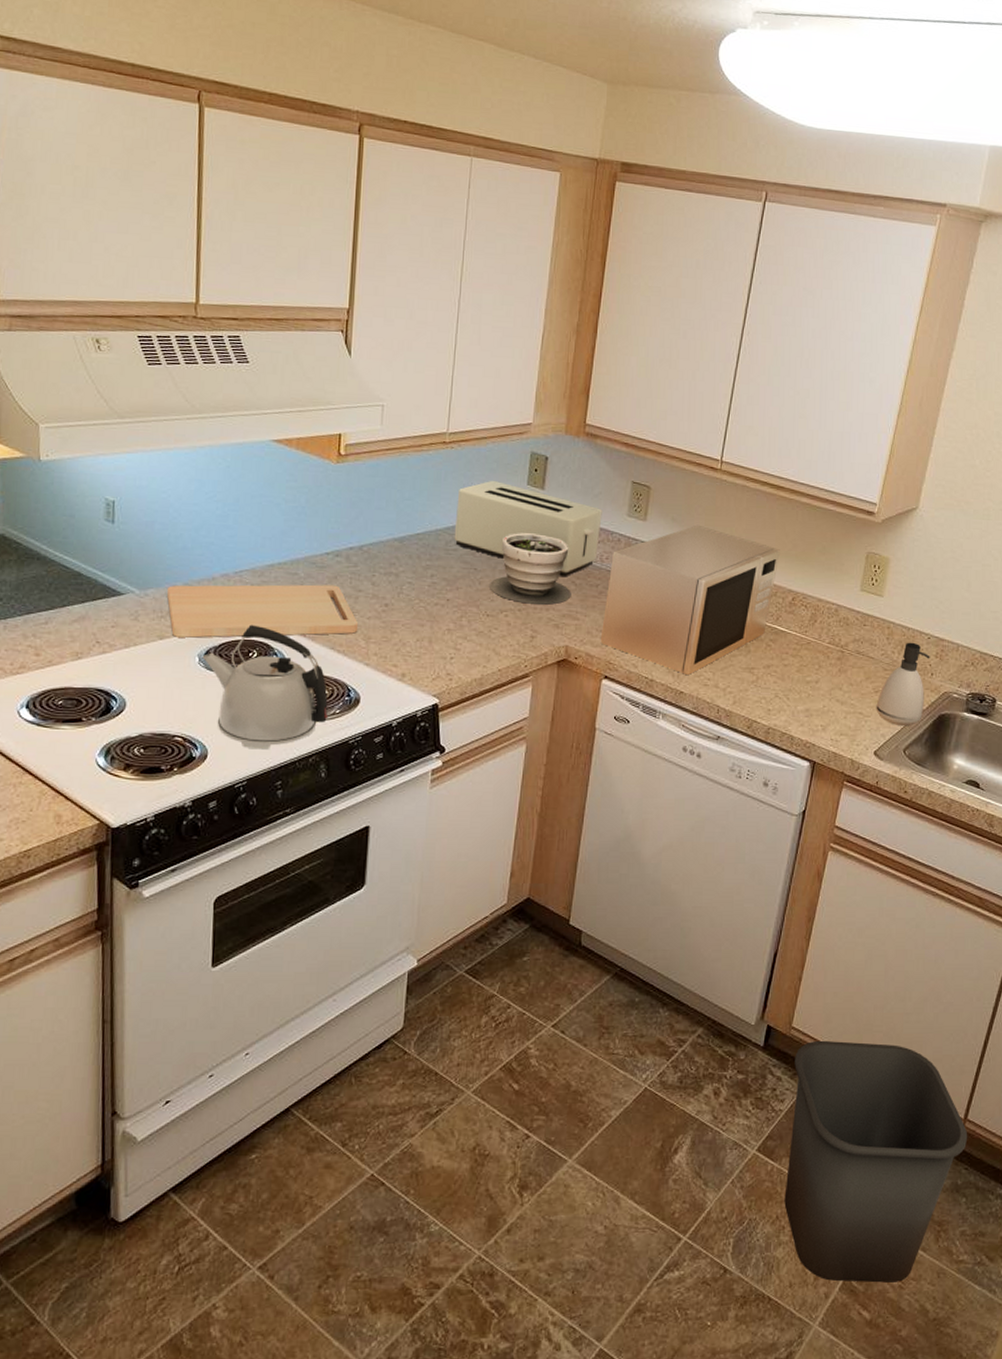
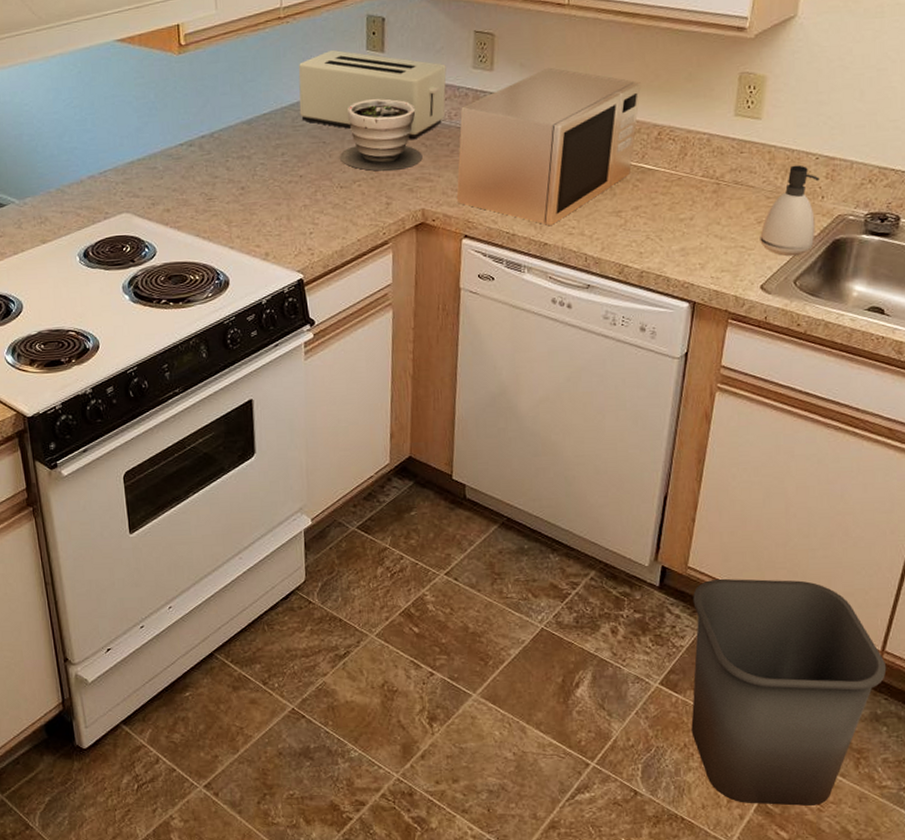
cutting board: present [166,584,359,638] -> none [42,174,219,240]
kettle: present [202,624,329,750] -> none [81,221,203,337]

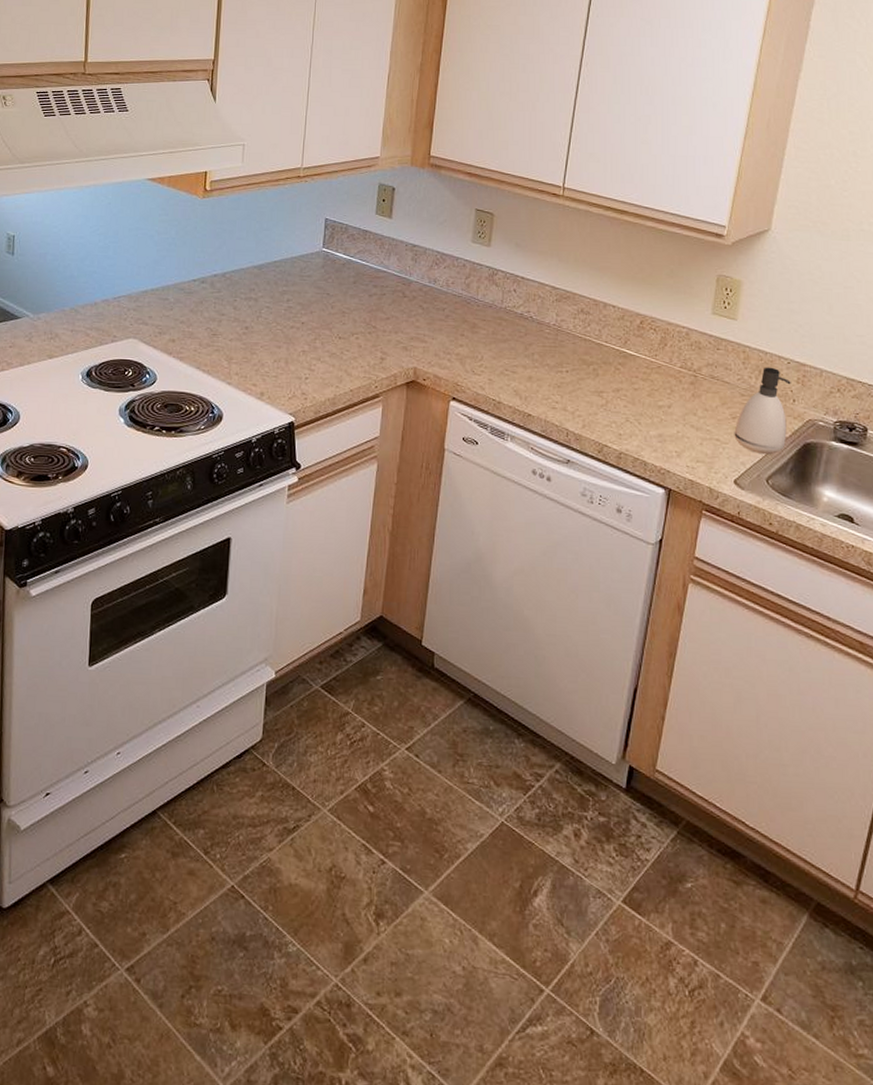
toaster: present [298,49,447,139] -> none [308,210,447,300]
planter: present [340,99,423,171] -> none [341,259,419,328]
microwave: present [456,67,641,225] -> none [447,249,626,397]
waste bin: present [691,578,887,806] -> none [654,786,862,1071]

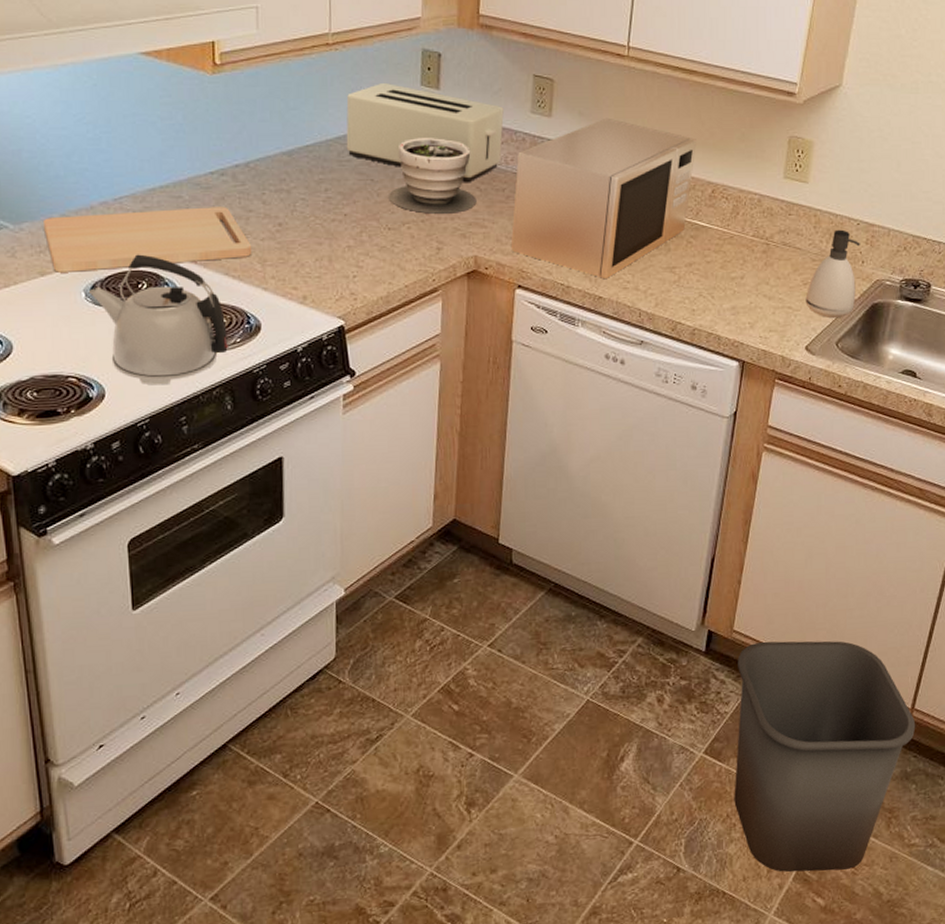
cutting board: none [56,309,222,357] -> present [42,207,252,273]
kettle: none [84,345,195,462] -> present [88,254,229,386]
toaster: none [308,210,447,300] -> present [346,82,504,182]
planter: none [341,259,419,328] -> present [389,138,477,214]
microwave: none [447,249,626,397] -> present [510,117,697,278]
waste bin: none [654,786,862,1071] -> present [734,641,916,872]

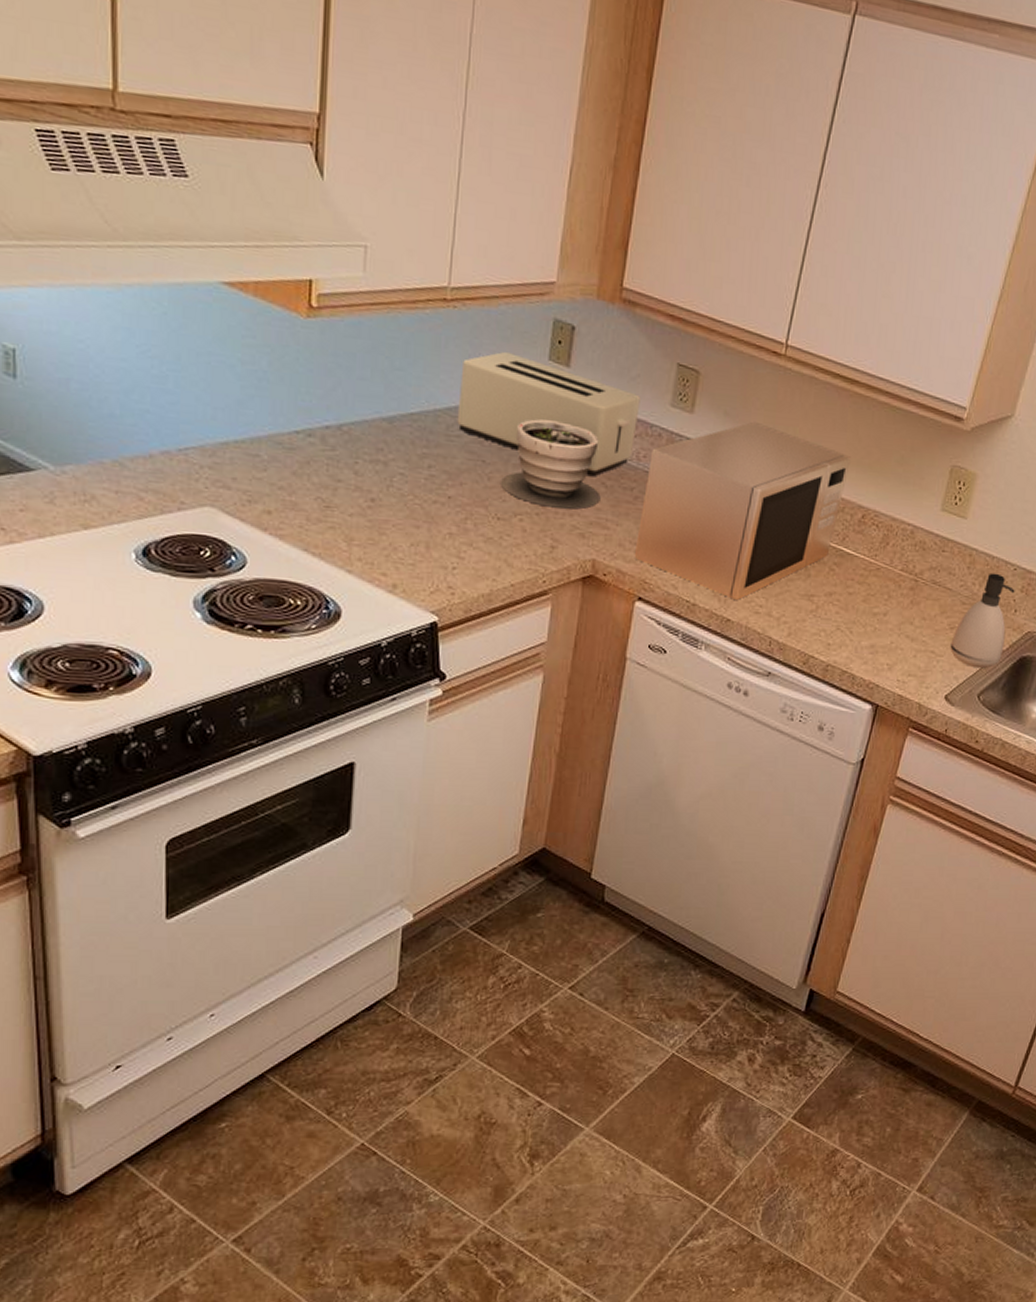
cutting board: present [42,207,252,273] -> none [90,462,338,534]
kettle: present [88,254,229,386] -> none [139,516,303,669]
waste bin: present [734,641,916,872] -> none [819,1005,1018,1248]

